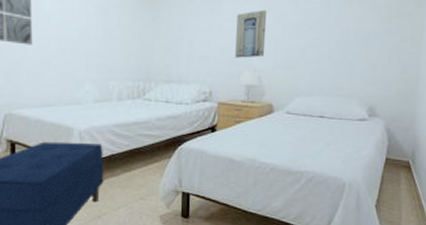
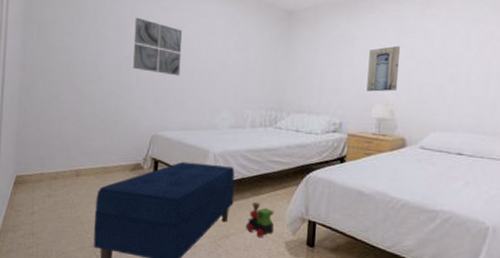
toy train: none [119,179,148,215] -> present [246,202,275,238]

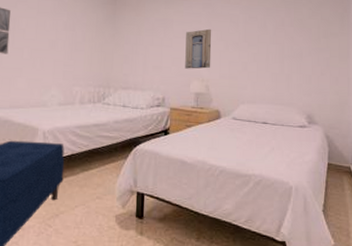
toy train: present [246,202,275,238] -> none [76,178,105,214]

